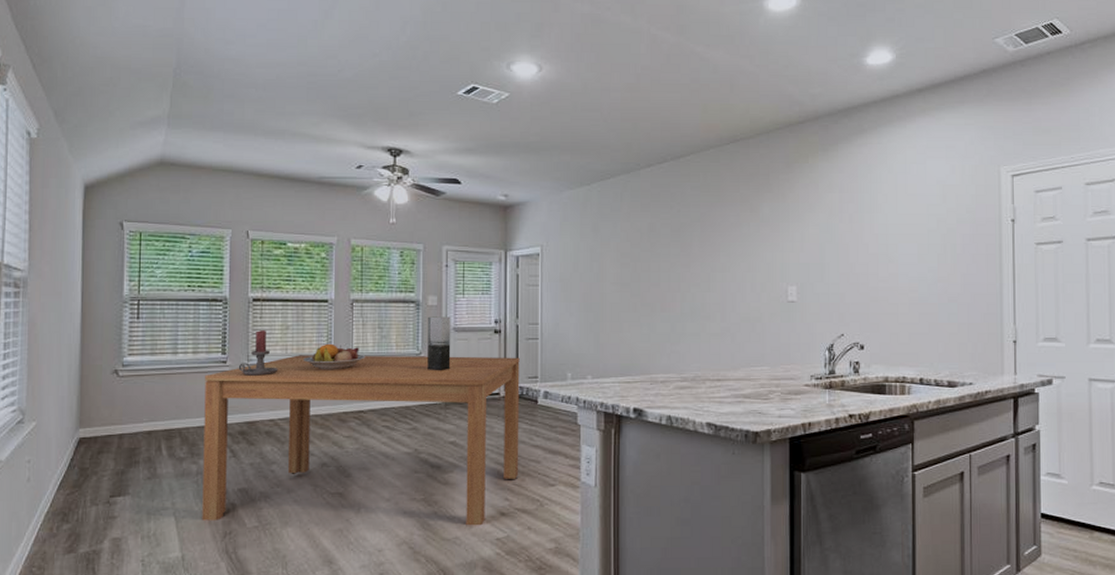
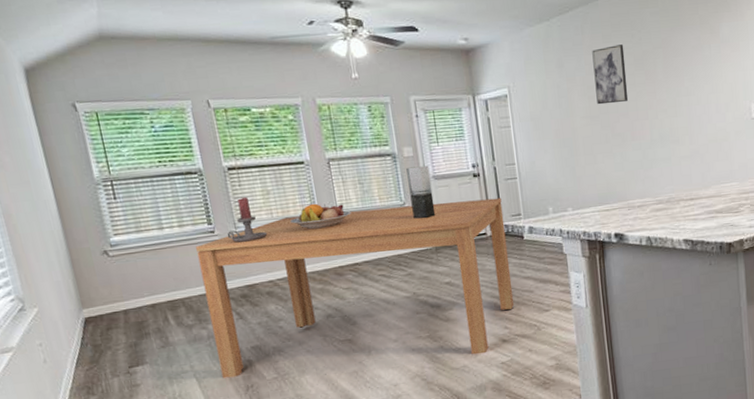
wall art: none [629,215,662,272] -> present [592,44,629,105]

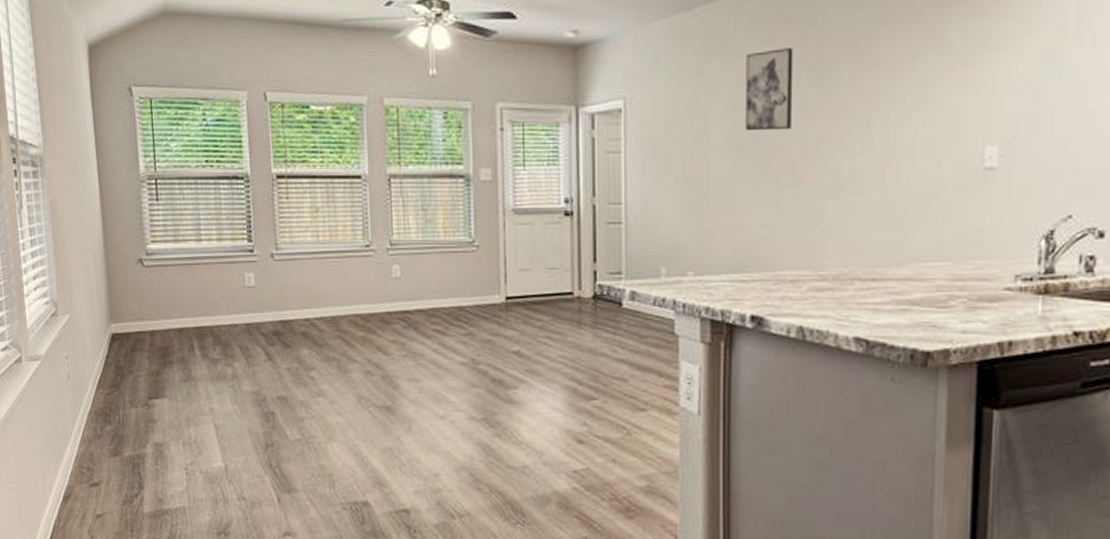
dining table: present [196,197,515,378] -> none [232,243,600,454]
candle holder: present [227,197,268,243] -> none [266,213,311,267]
fruit bowl: present [290,203,351,230] -> none [337,229,409,262]
vase: present [406,165,436,219] -> none [481,194,511,264]

